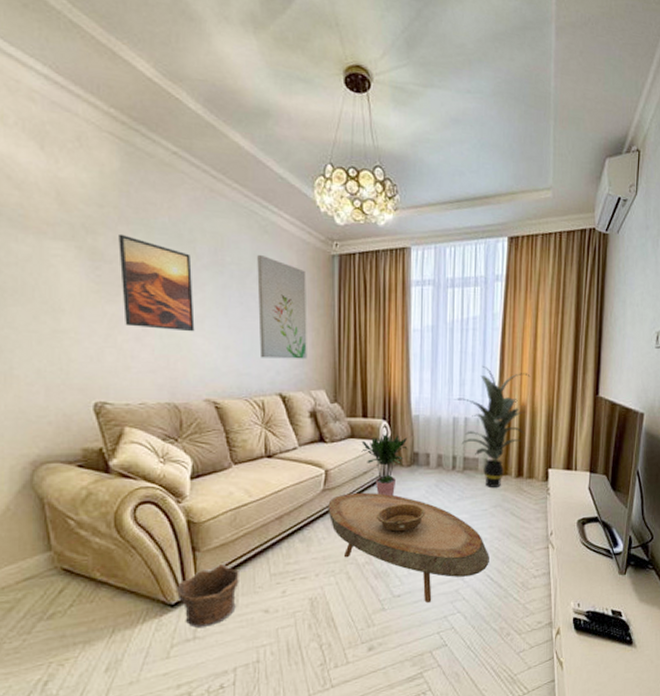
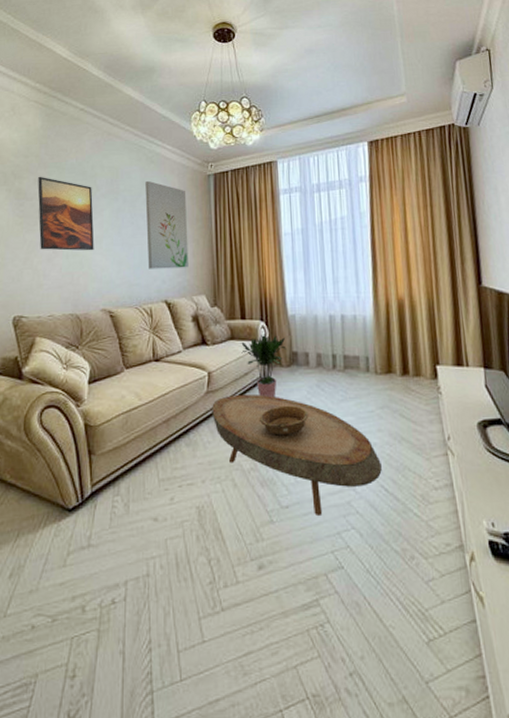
clay pot: present [175,563,239,629] -> none [73,467,130,536]
indoor plant: present [454,365,531,489] -> none [329,262,407,388]

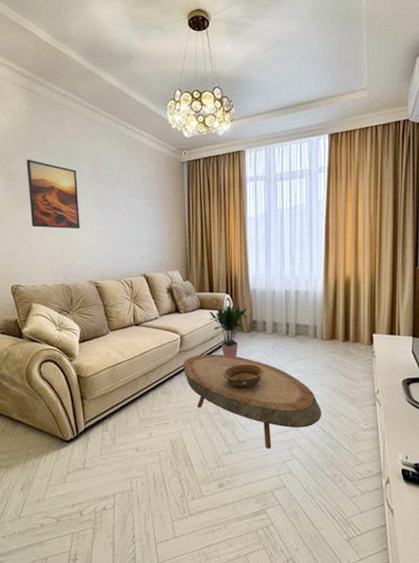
wall art: present [145,180,189,269] -> none [125,166,164,247]

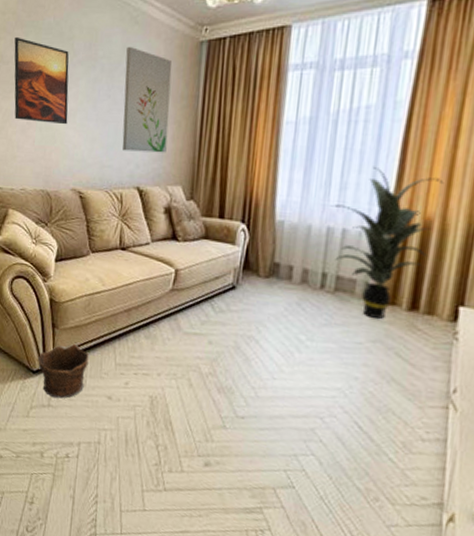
clay pot: none [70,409,116,461] -> present [37,343,89,399]
wall art: none [125,166,164,247] -> present [122,46,172,153]
coffee table: present [183,354,321,449] -> none [175,297,360,434]
potted plant: present [209,305,248,357] -> none [214,237,269,307]
decorative bowl: present [223,363,264,389] -> none [225,317,283,350]
indoor plant: none [286,245,353,351] -> present [330,166,444,320]

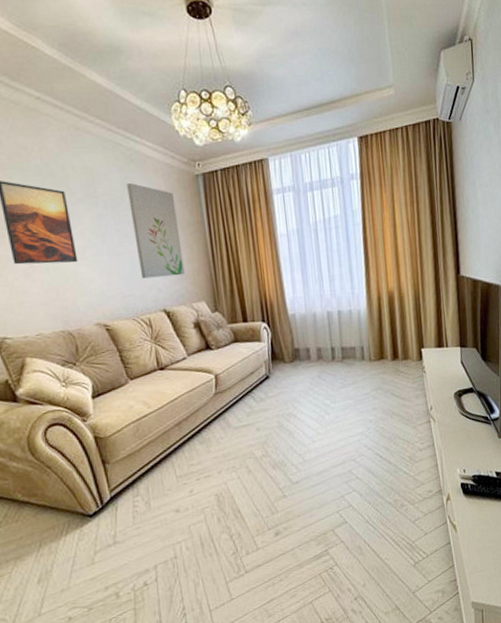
clay pot: present [37,343,89,399] -> none [92,471,149,534]
indoor plant: present [330,166,444,320] -> none [326,260,396,373]

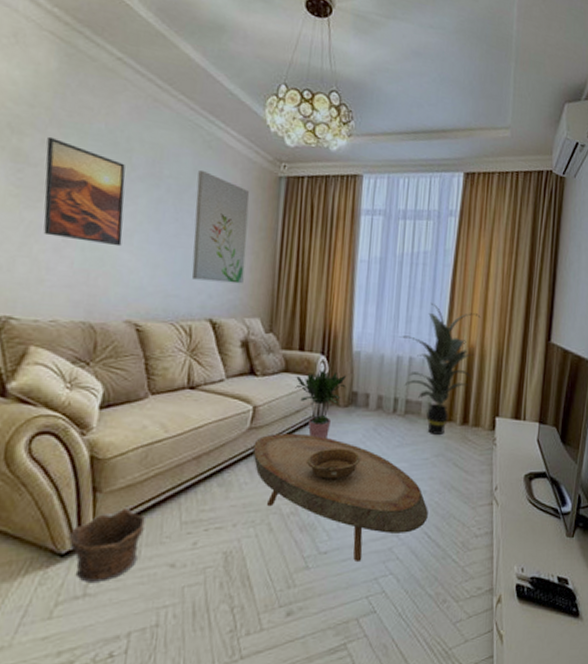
clay pot: none [92,471,149,534] -> present [68,507,145,584]
coffee table: none [221,389,377,485] -> present [253,433,428,561]
potted plant: none [245,334,289,392] -> present [295,369,347,438]
decorative bowl: none [268,396,313,426] -> present [307,447,361,481]
indoor plant: none [326,260,396,373] -> present [399,302,481,436]

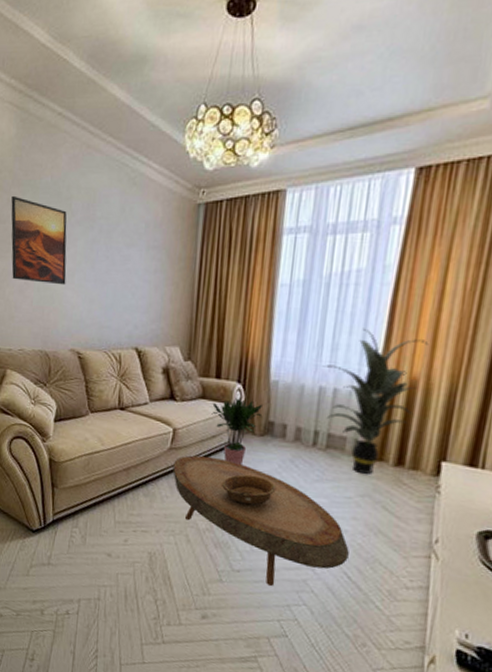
clay pot: present [68,507,145,584] -> none [37,502,89,557]
wall art: present [191,169,250,284] -> none [120,207,170,314]

